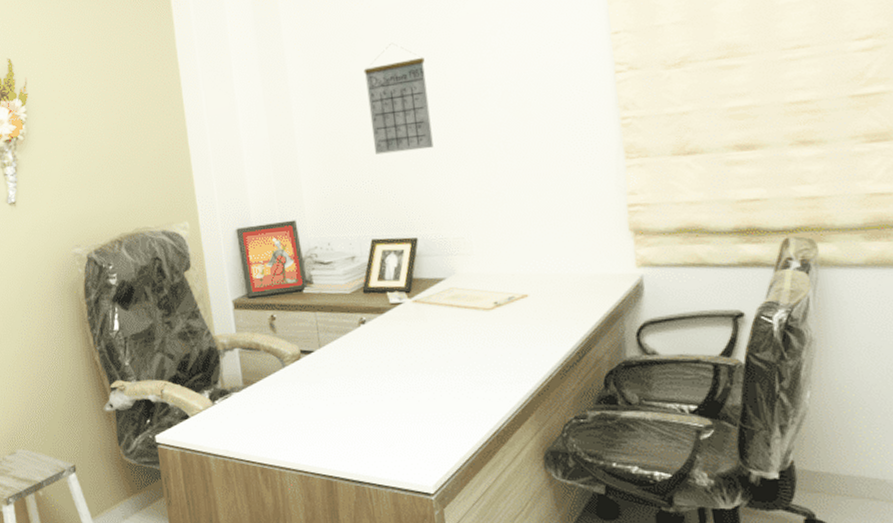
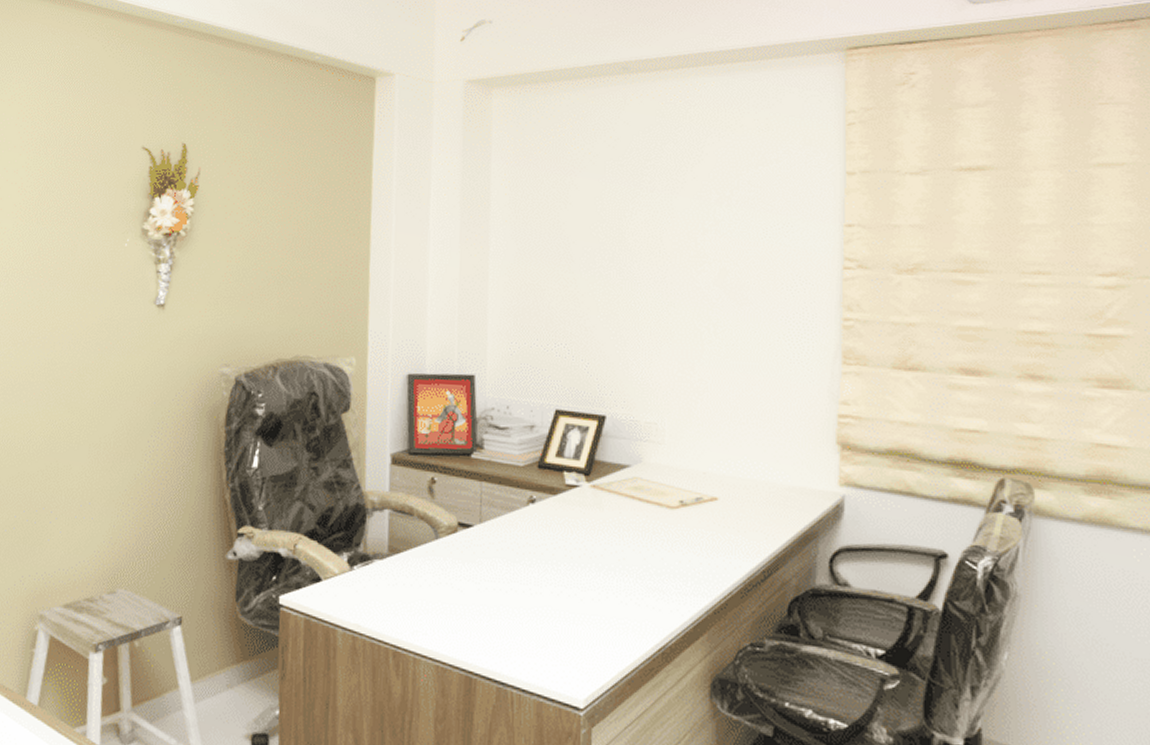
calendar: present [363,43,434,155] -> none [572,197,641,319]

